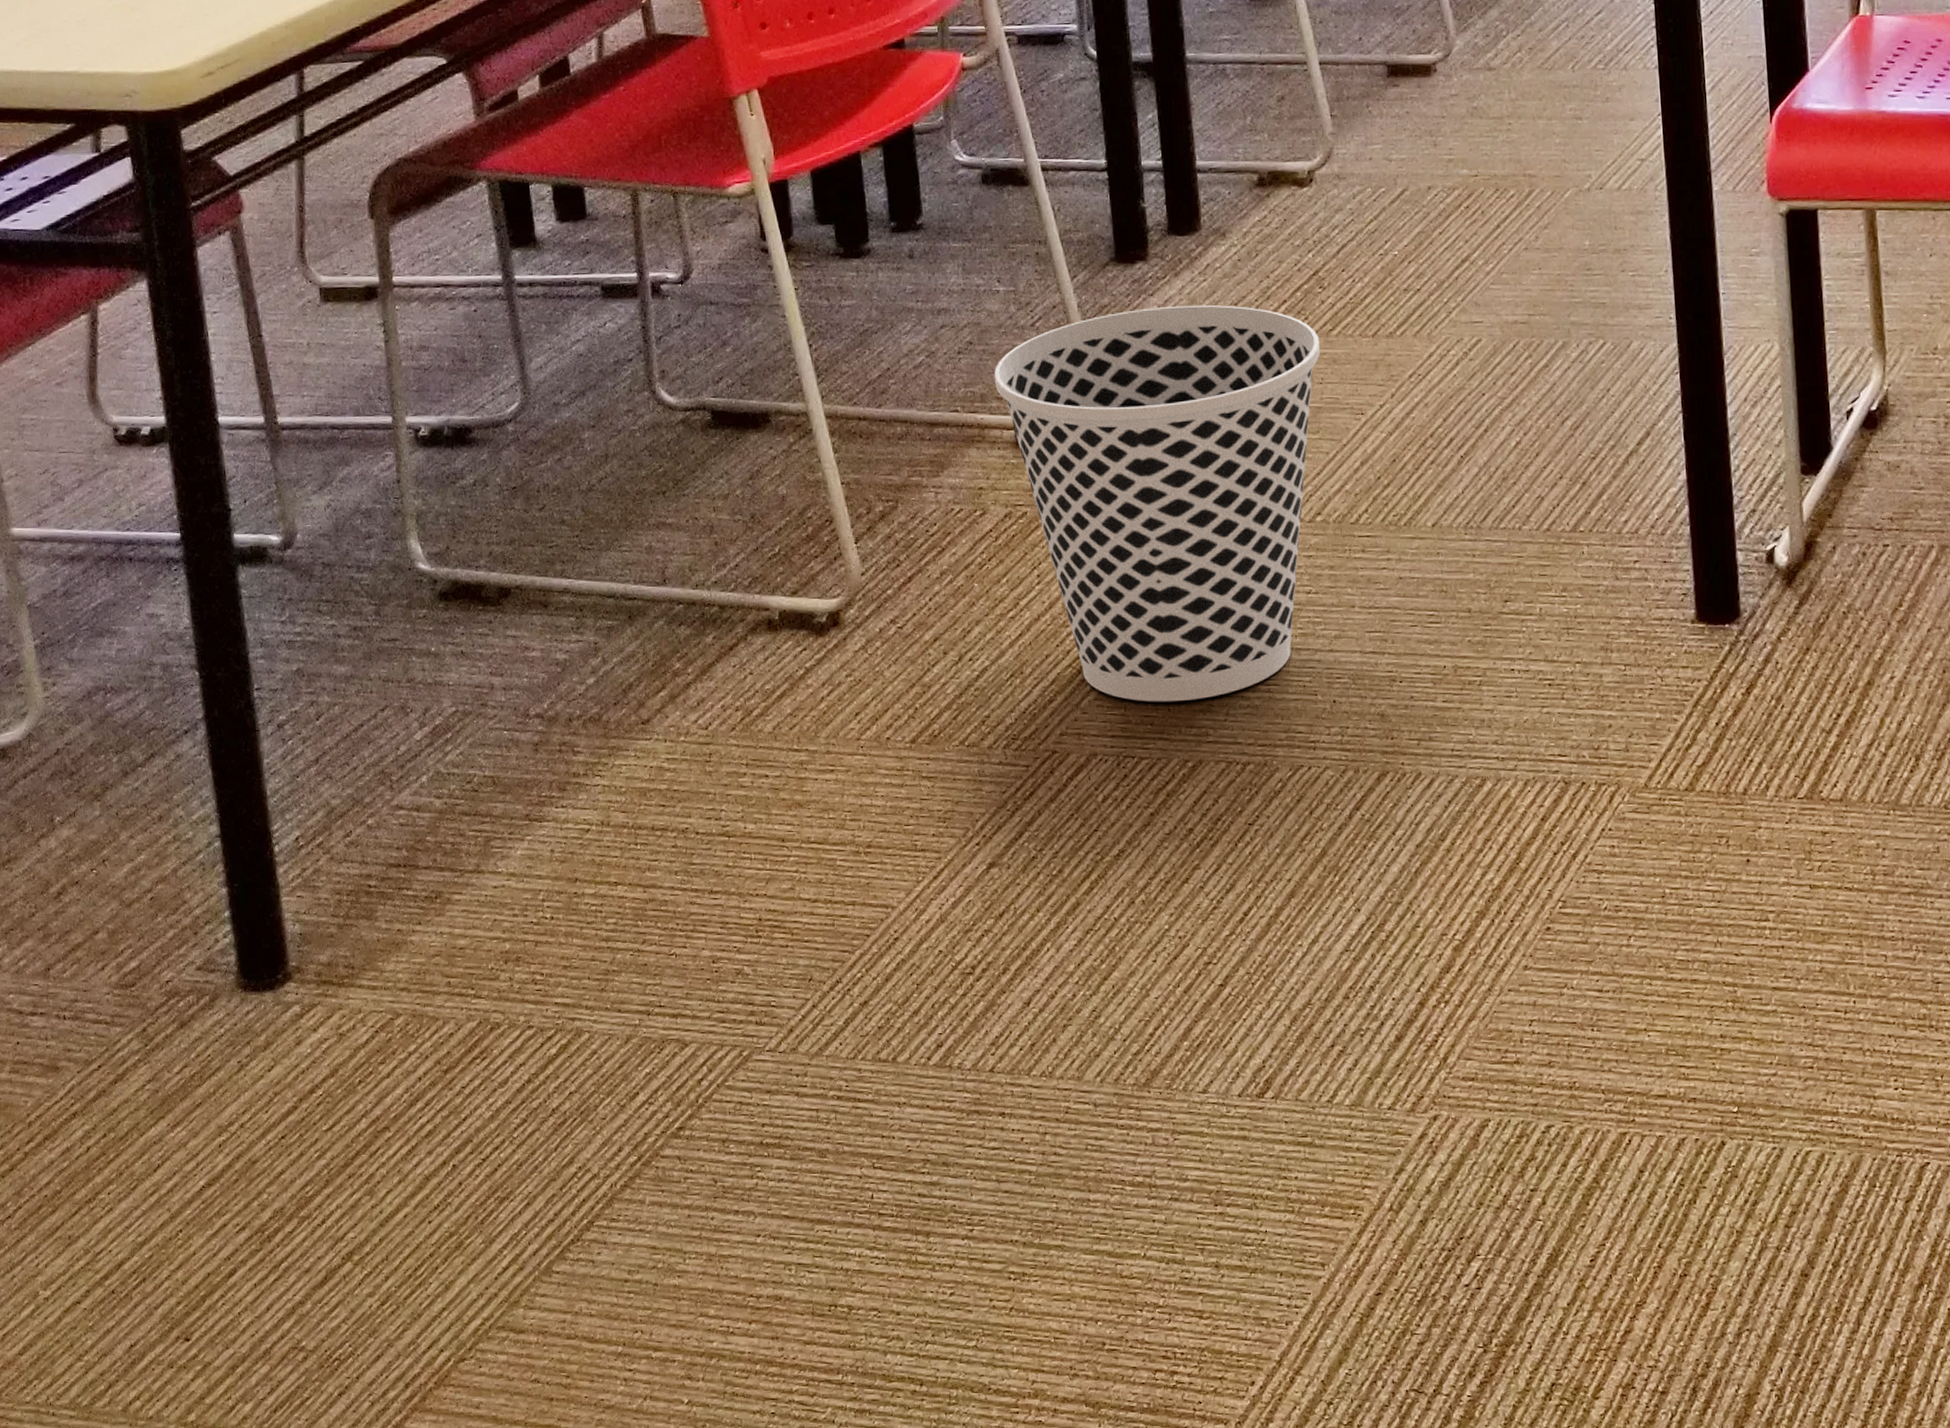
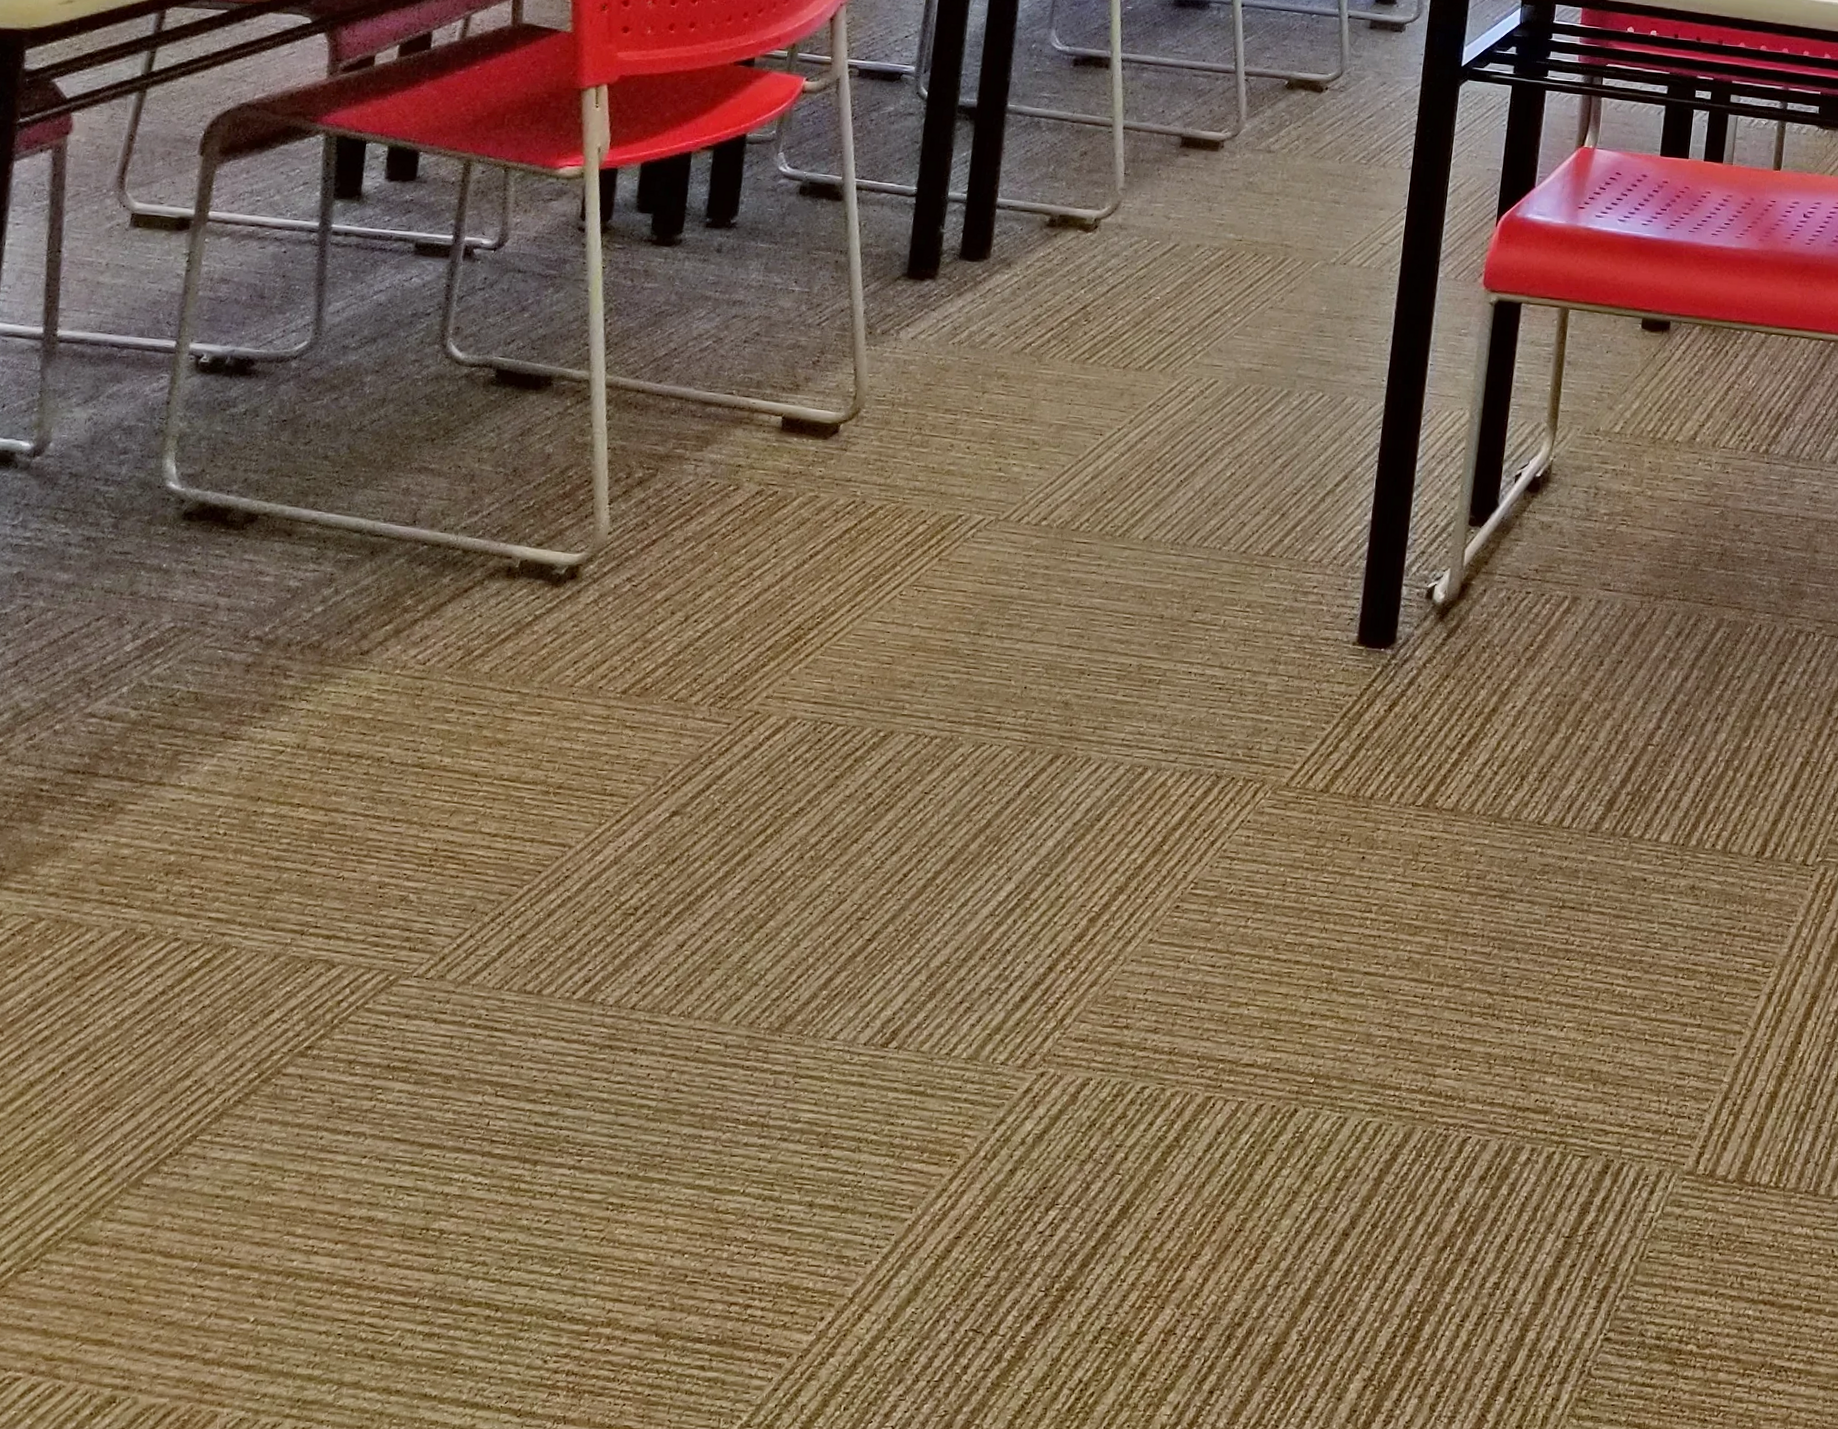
wastebasket: present [994,305,1321,702] -> none [772,321,1076,676]

